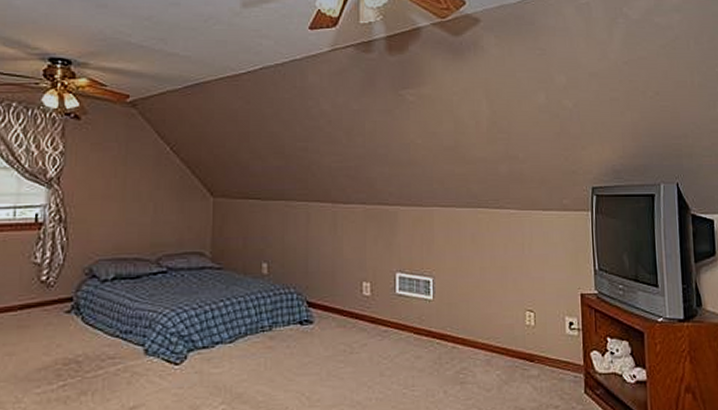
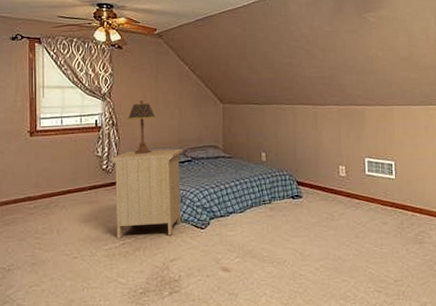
nightstand: none [54,255,157,379] -> present [111,149,184,239]
table lamp: none [81,188,123,262] -> present [127,99,157,154]

